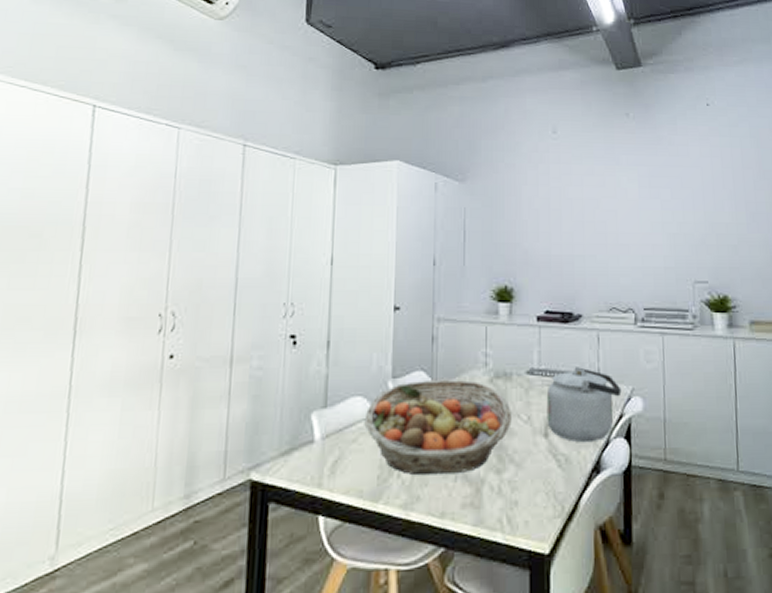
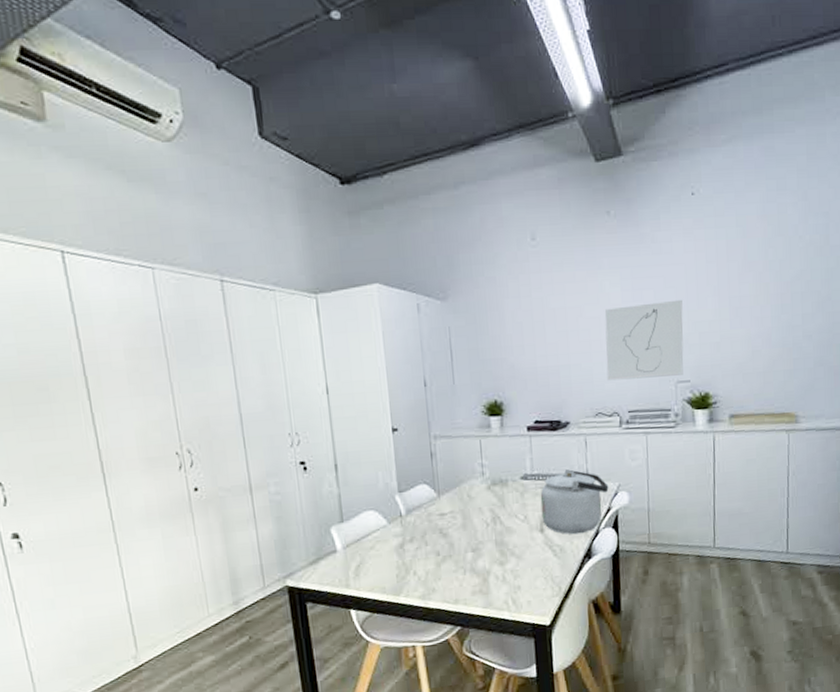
fruit basket: present [364,379,512,476] -> none [378,488,510,572]
wall art: none [621,200,701,277] -> present [604,299,684,381]

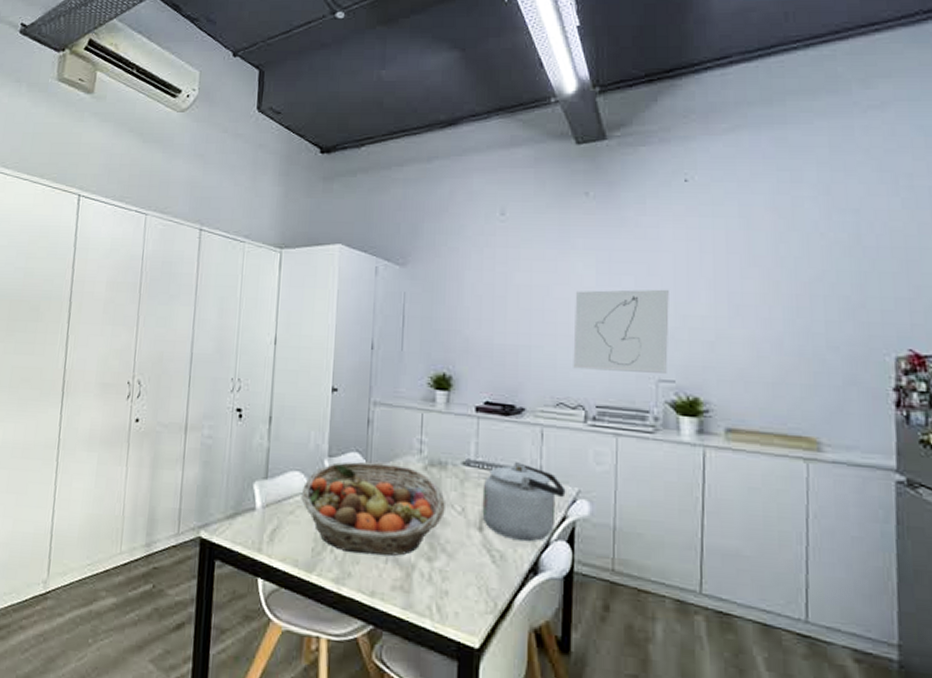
fruit basket: none [378,488,510,572] -> present [301,461,445,556]

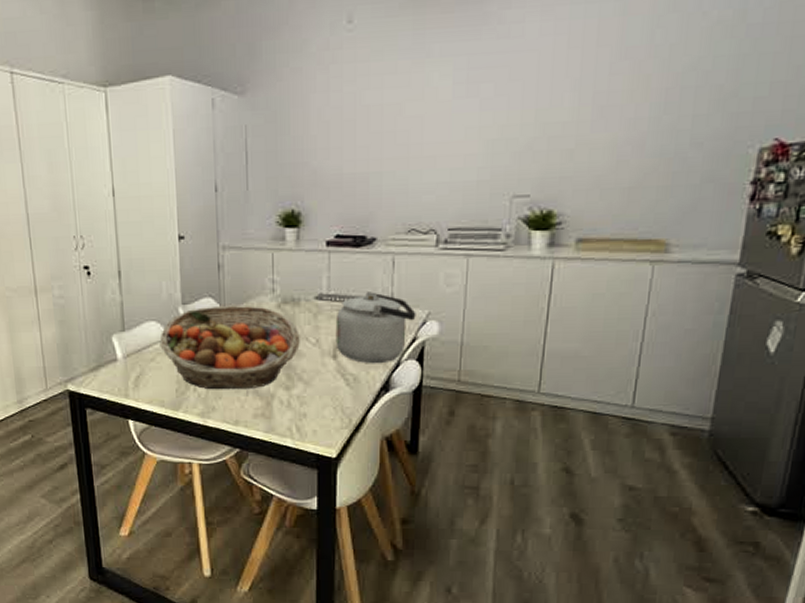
wall art: present [573,289,669,375] -> none [426,95,530,192]

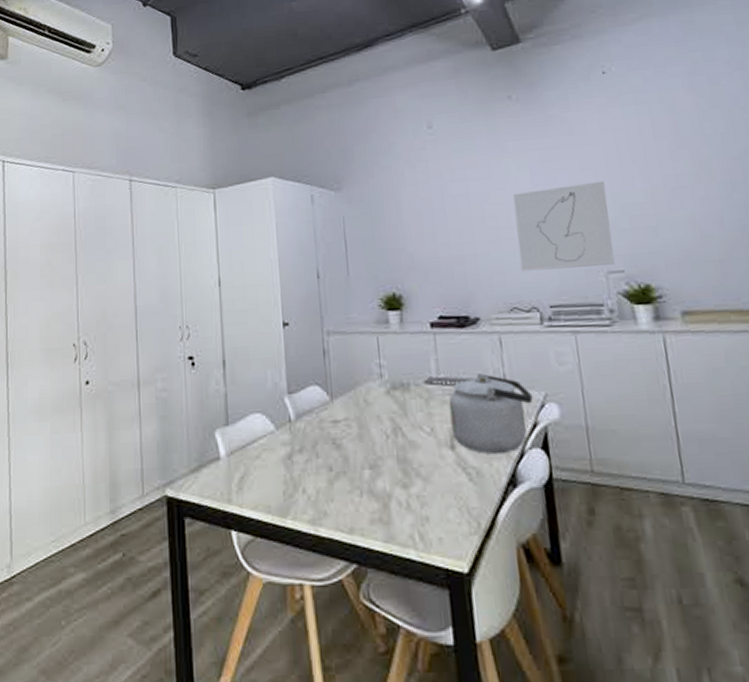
fruit basket: present [160,304,300,390] -> none [265,392,414,491]
wall art: none [426,95,530,192] -> present [513,181,615,272]

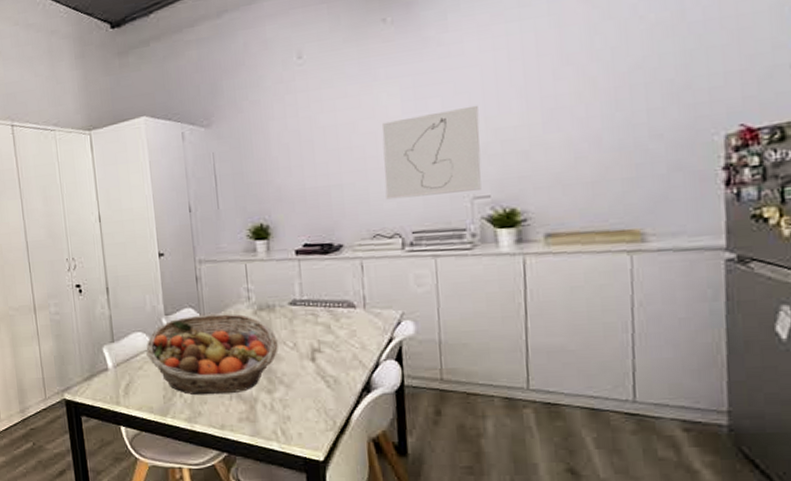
fruit basket: none [265,392,414,491] -> present [146,313,279,395]
kettle: present [448,373,533,455] -> none [310,295,390,366]

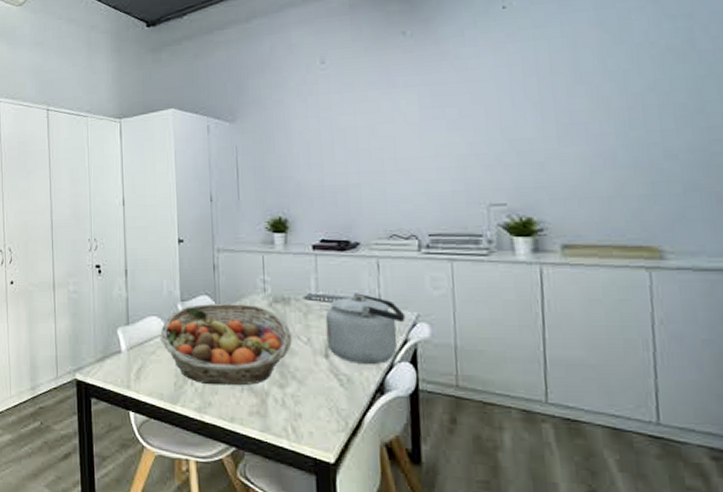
kettle: none [310,295,390,366] -> present [325,293,406,365]
wall art: present [382,105,481,200] -> none [400,116,498,201]

